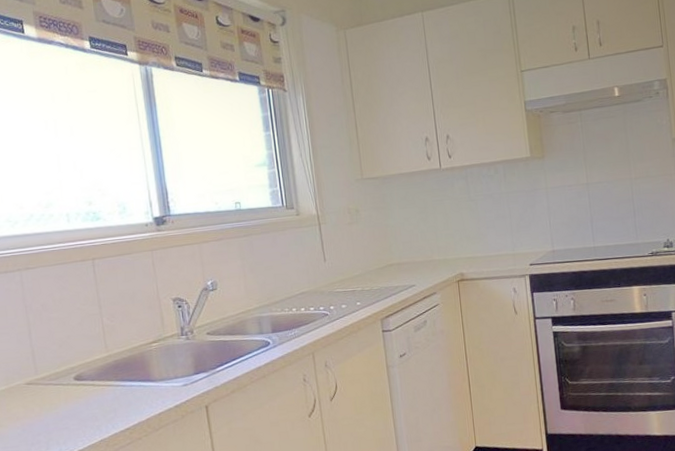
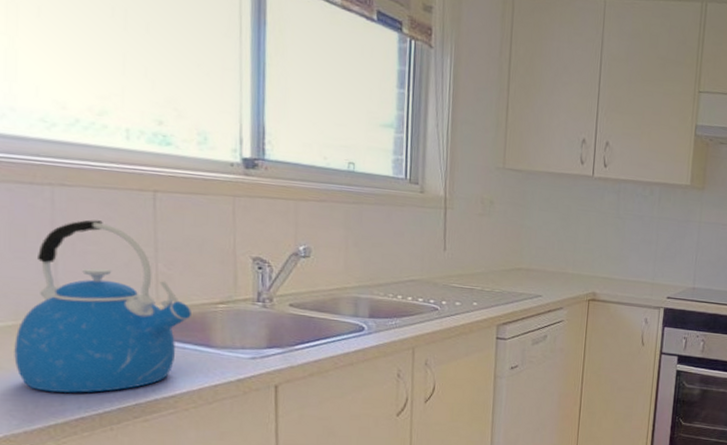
kettle: none [8,291,133,440] -> present [14,219,191,393]

